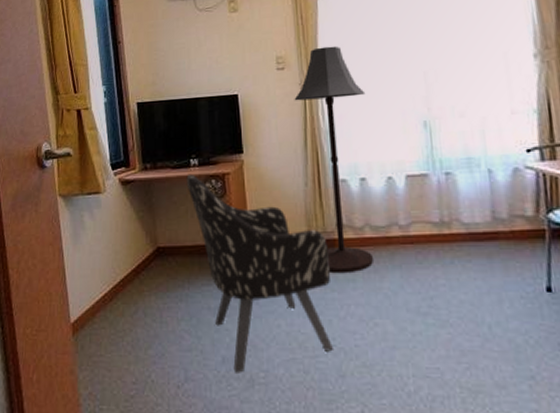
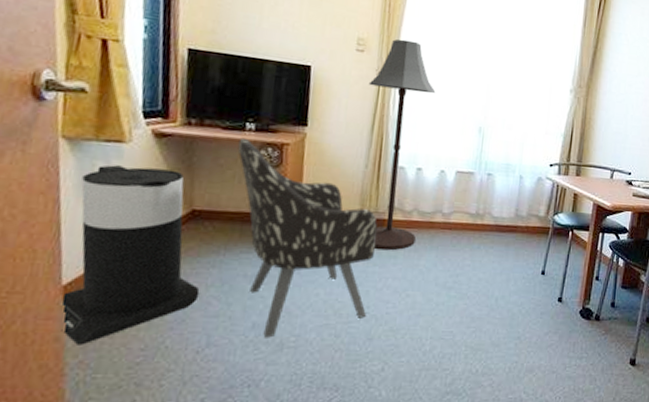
trash can: none [71,212,173,378] -> present [61,165,200,345]

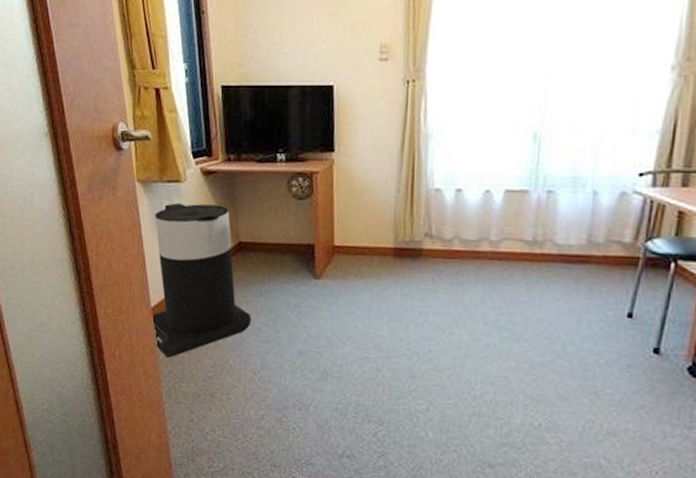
armchair: present [237,137,377,338] -> none [272,169,414,366]
floor lamp: present [368,39,436,251] -> none [395,37,475,284]

